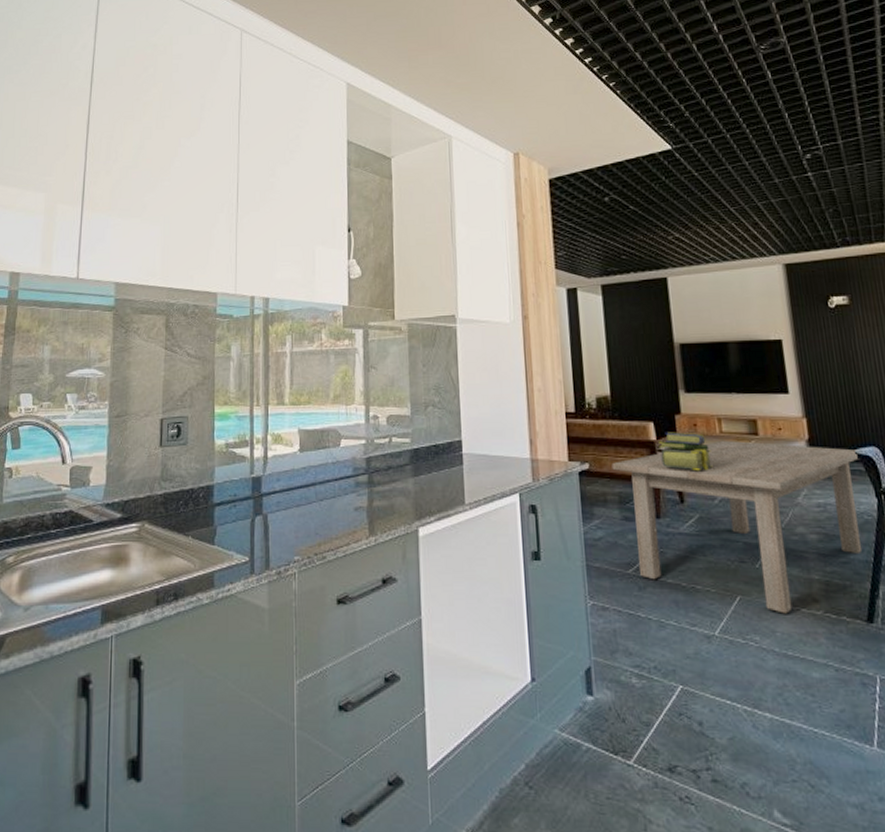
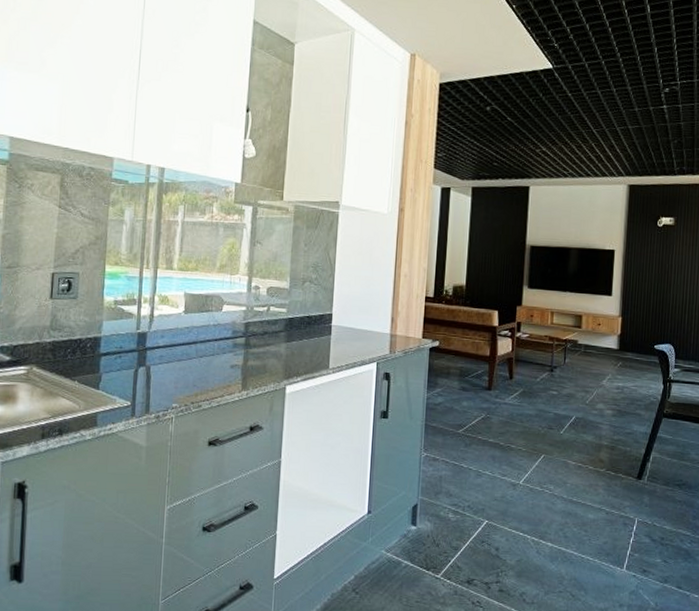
dining table: present [611,440,863,614] -> none [458,330,657,470]
stack of books: present [658,432,713,471] -> none [499,320,541,354]

